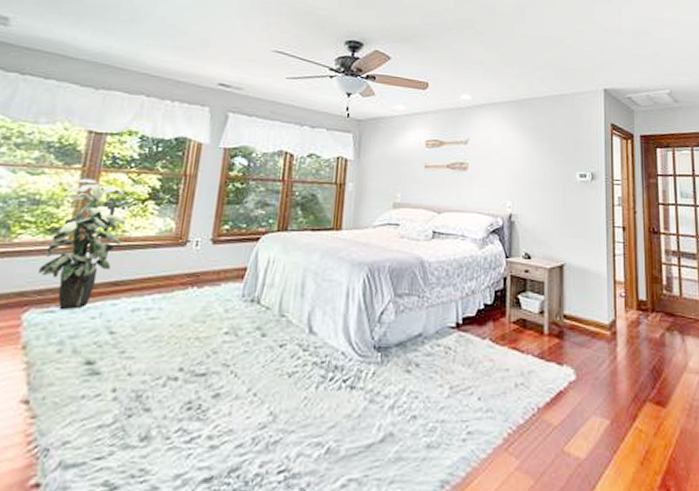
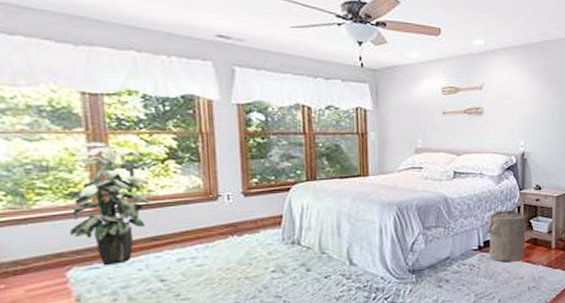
laundry hamper: none [466,280,514,348] -> present [486,209,527,262]

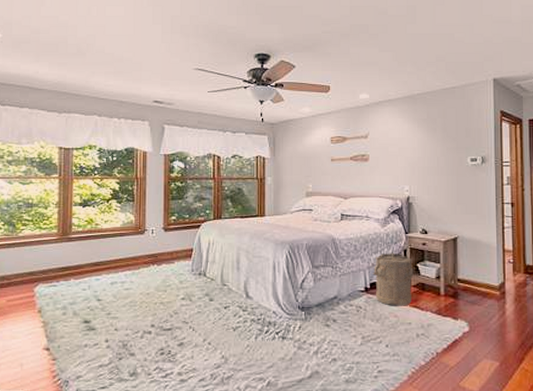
indoor plant: present [61,141,150,266] -> none [38,185,98,285]

